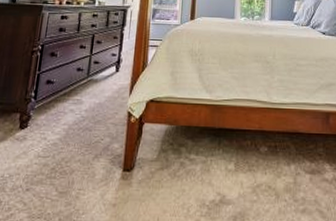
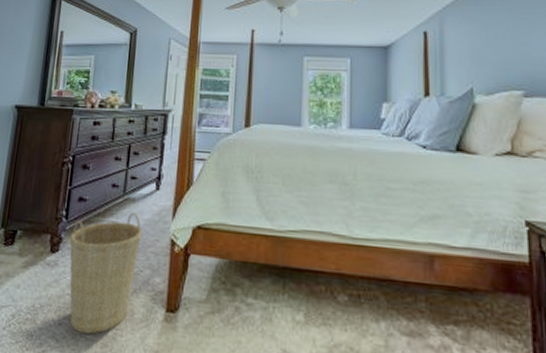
basket: none [37,90,104,196] -> present [69,211,143,334]

